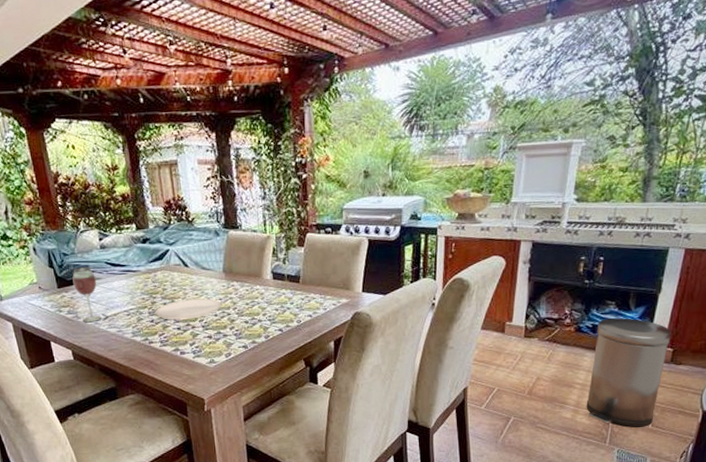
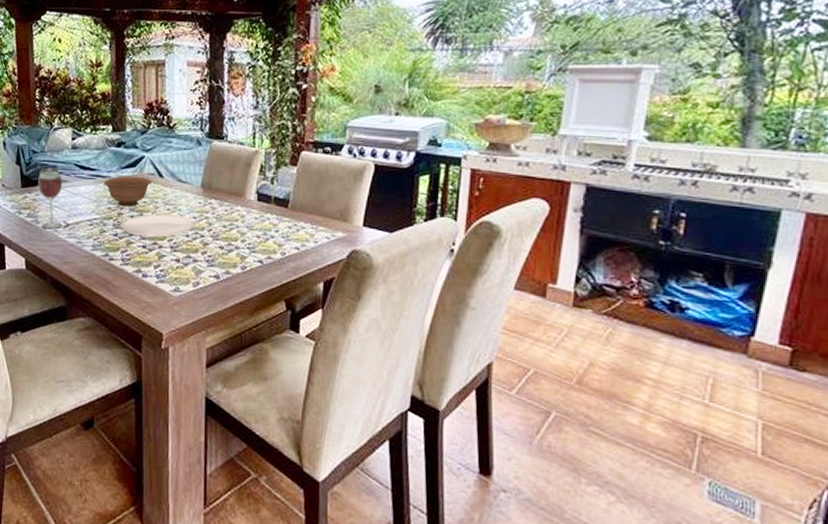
bowl: none [134,268,180,295] -> present [103,176,153,206]
pedal bin: present [586,318,671,428] -> none [661,295,788,455]

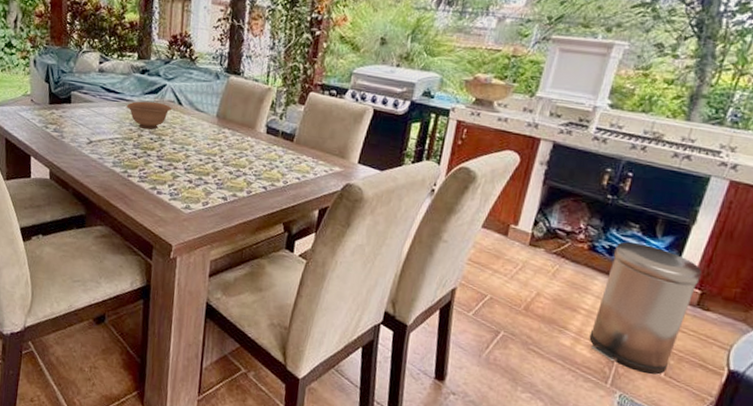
wineglass: present [38,167,63,229] -> none [65,87,89,145]
plate: present [120,214,196,237] -> none [140,138,209,160]
pedal bin: none [661,295,788,455] -> present [589,242,702,375]

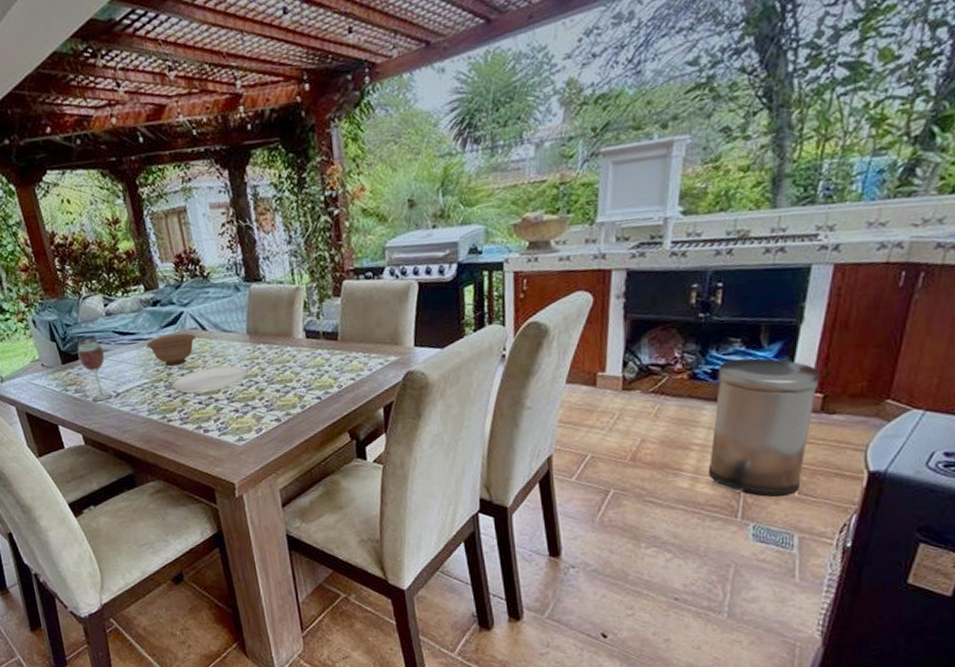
wineglass: none [65,87,89,145] -> present [77,338,113,402]
plate: none [140,138,209,160] -> present [172,366,248,393]

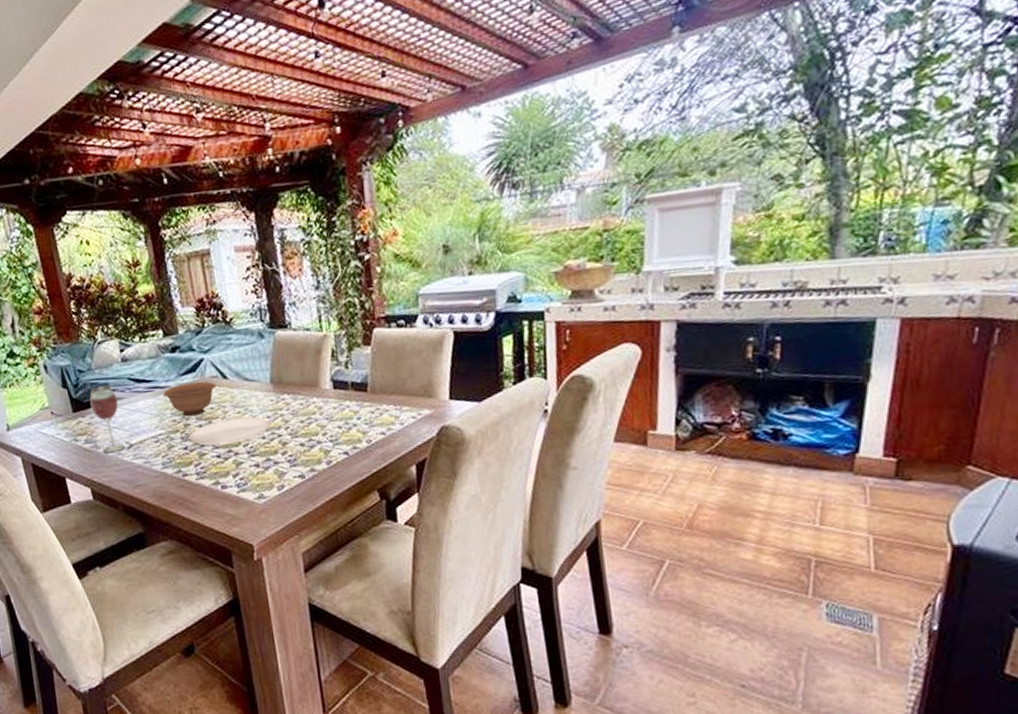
pedal bin: present [708,358,819,497] -> none [773,418,892,572]

